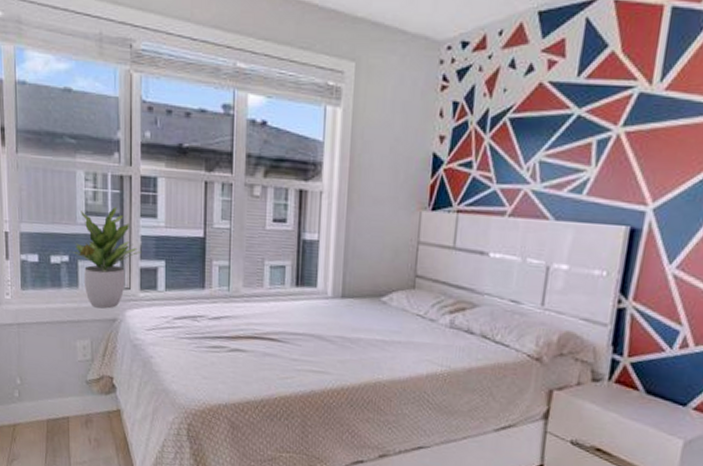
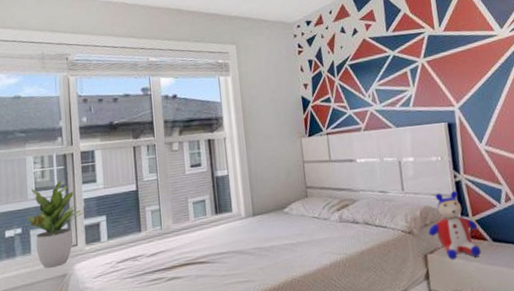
stuffed animal: none [562,318,632,407] -> present [428,191,482,260]

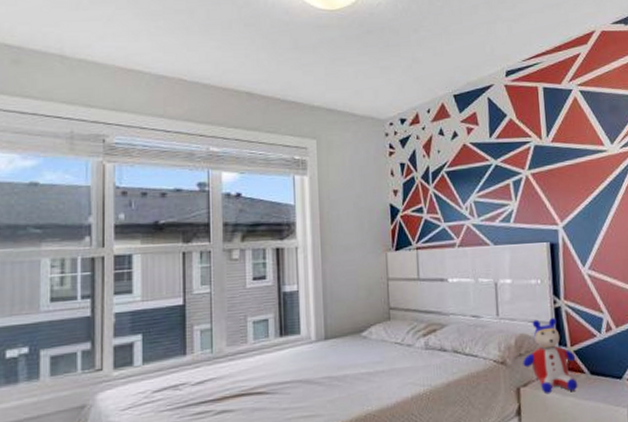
potted plant: present [22,180,85,268] -> none [30,289,115,398]

